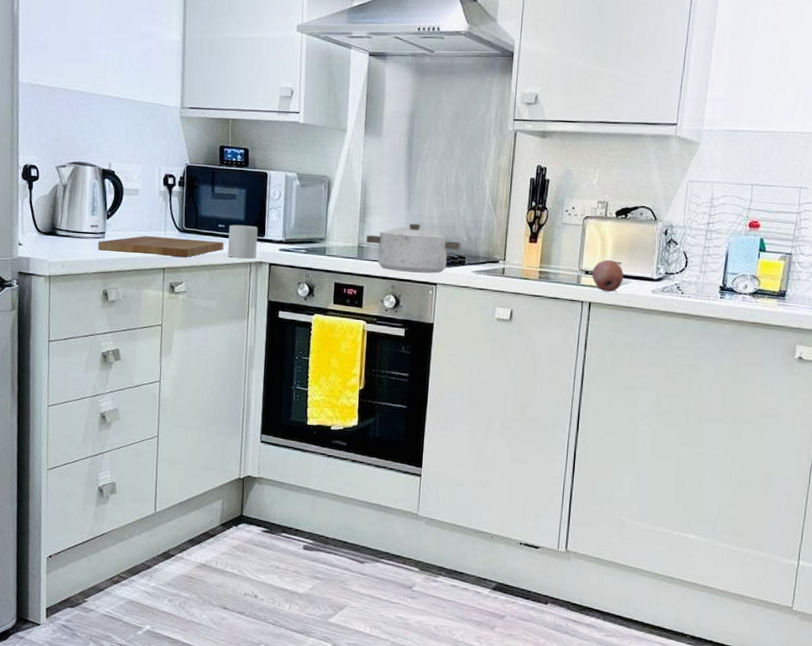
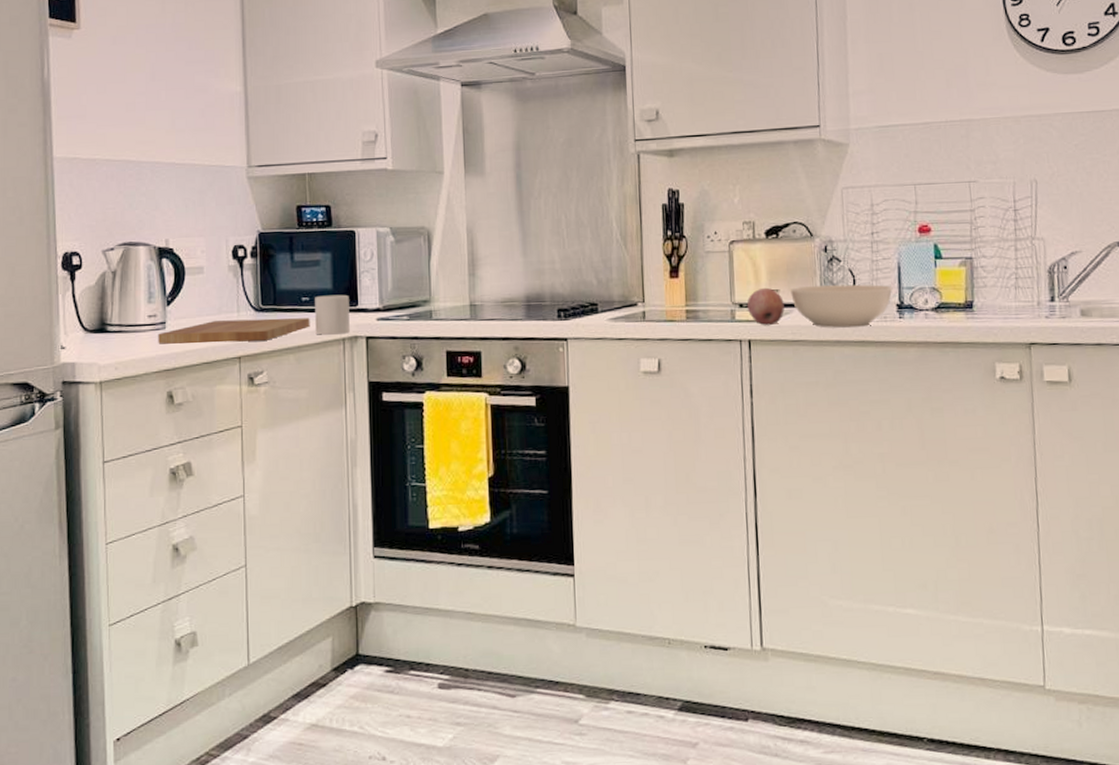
cooking pot: present [366,223,462,274] -> none [479,270,591,330]
bowl: none [630,262,719,303] -> present [789,284,893,329]

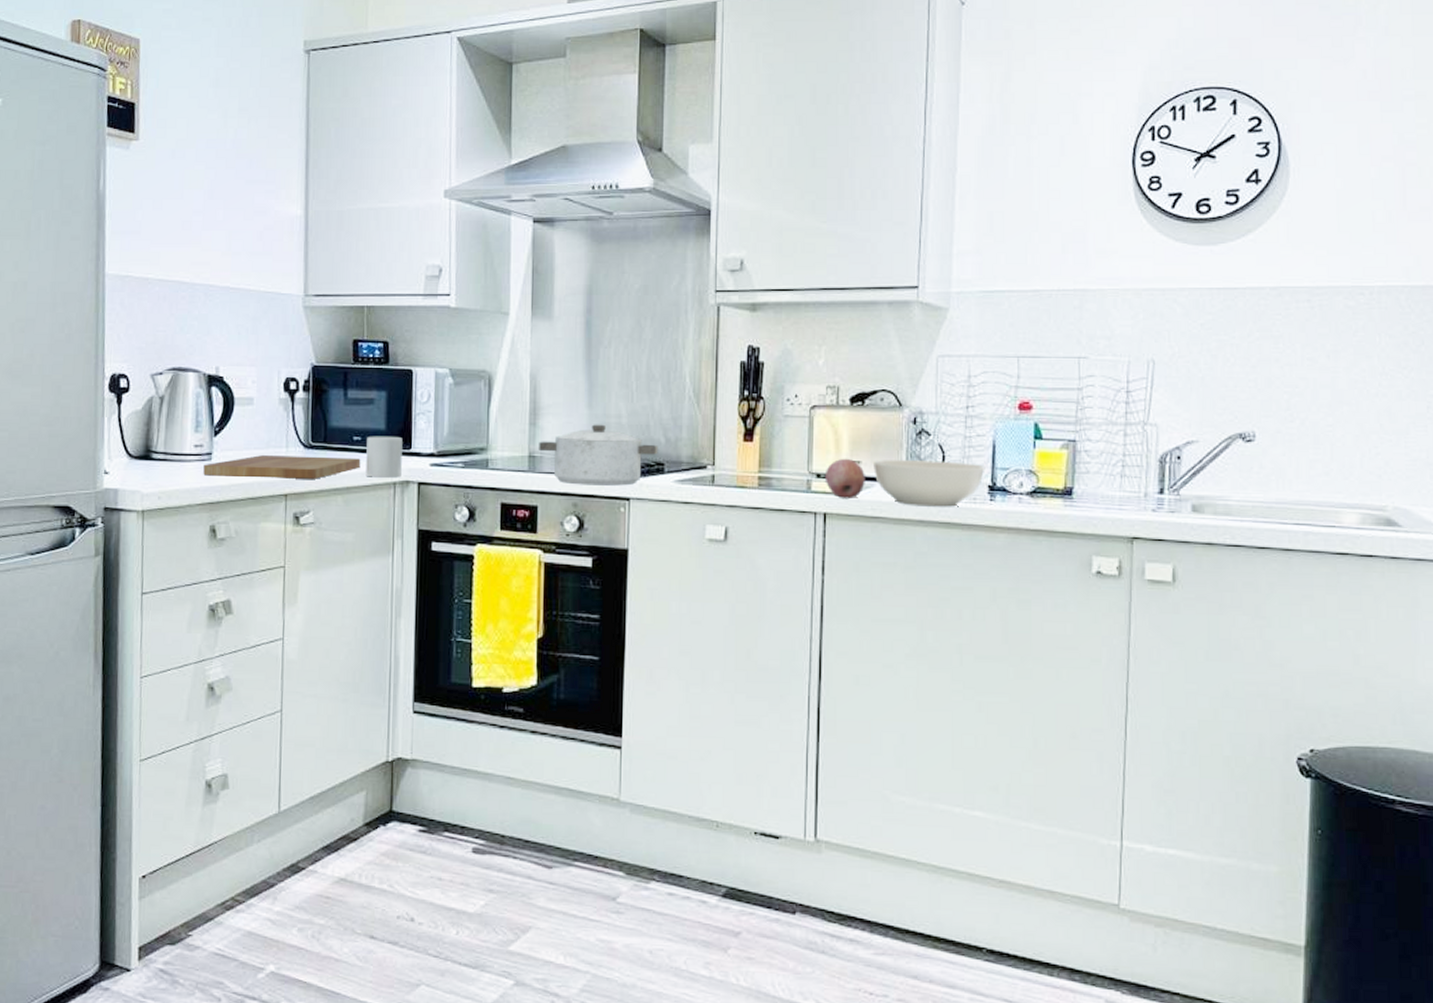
cooking pot: none [479,270,591,330] -> present [539,424,659,486]

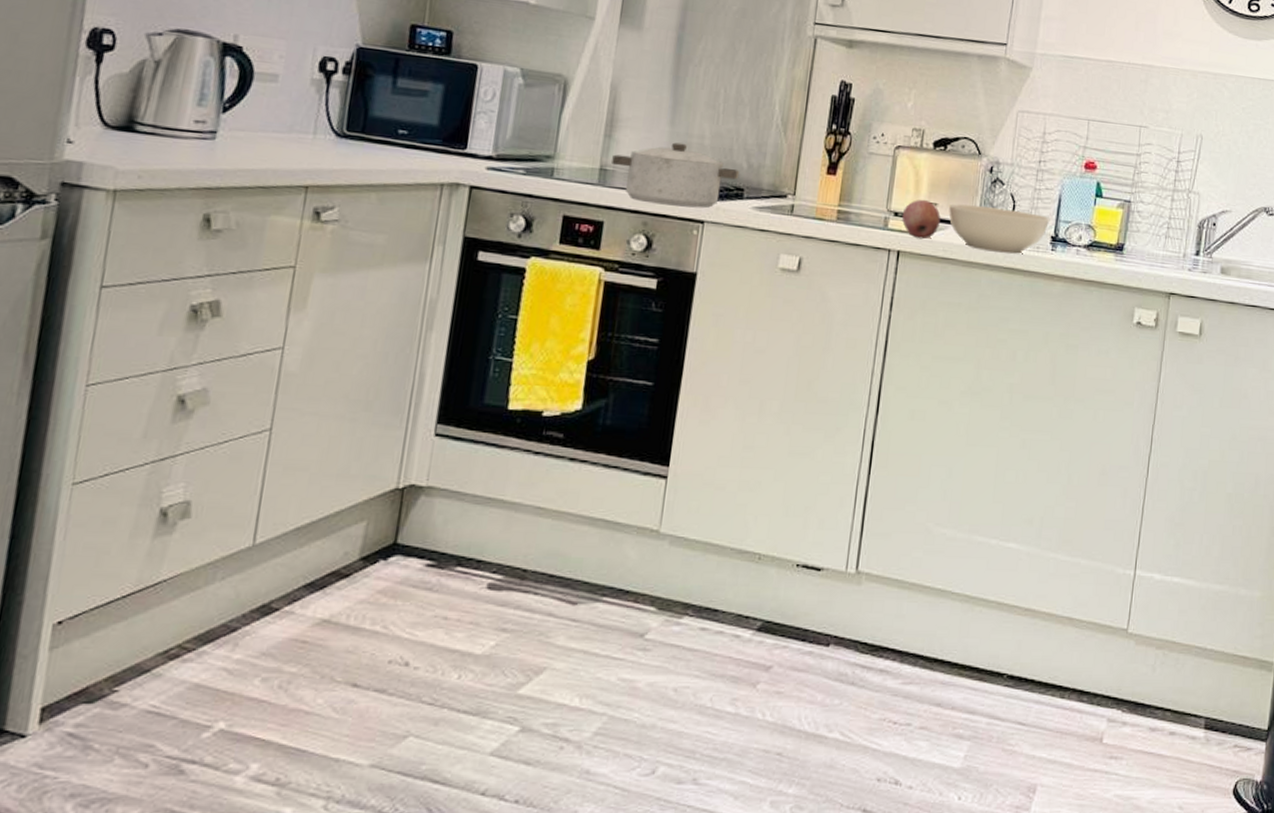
cutting board: present [203,455,361,479] -> none [202,139,405,172]
mug: present [366,436,403,479] -> none [408,131,458,180]

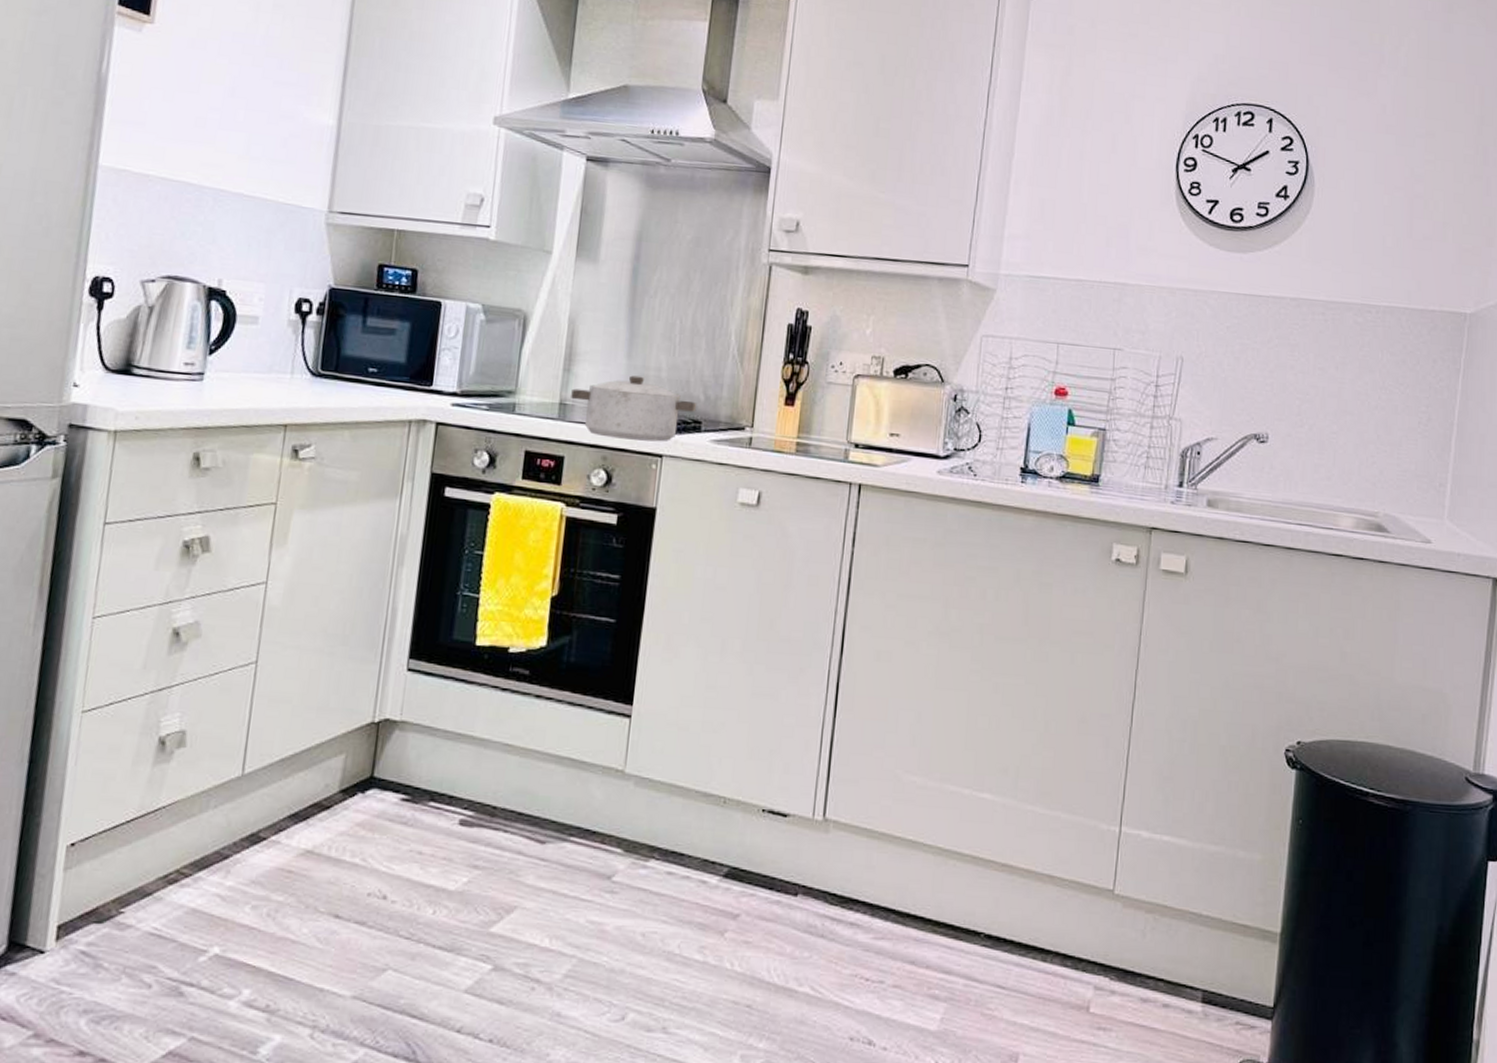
fruit: present [901,199,941,240] -> none [862,429,903,472]
bowl: present [948,203,1051,254] -> none [910,434,1019,487]

